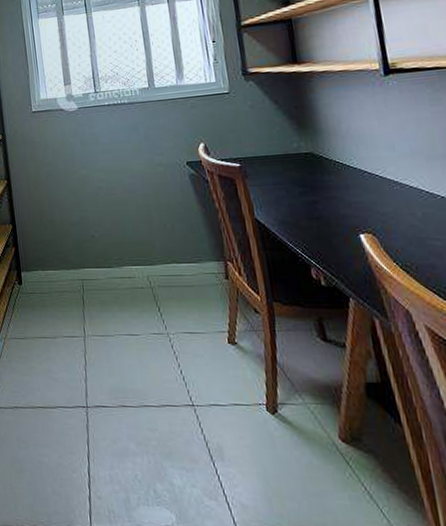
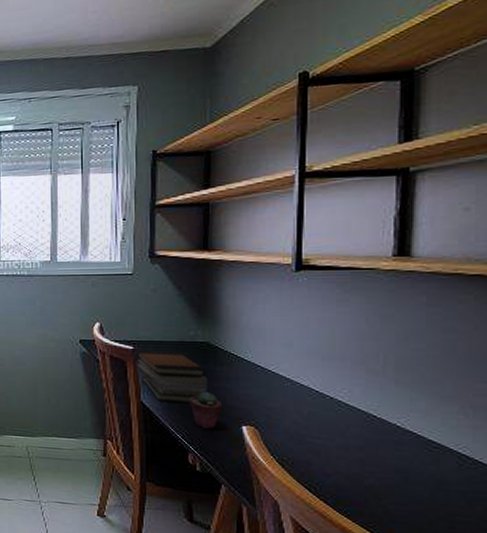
book stack: none [243,164,319,216] -> present [136,350,207,402]
potted succulent: none [303,203,337,241] -> present [190,392,222,430]

